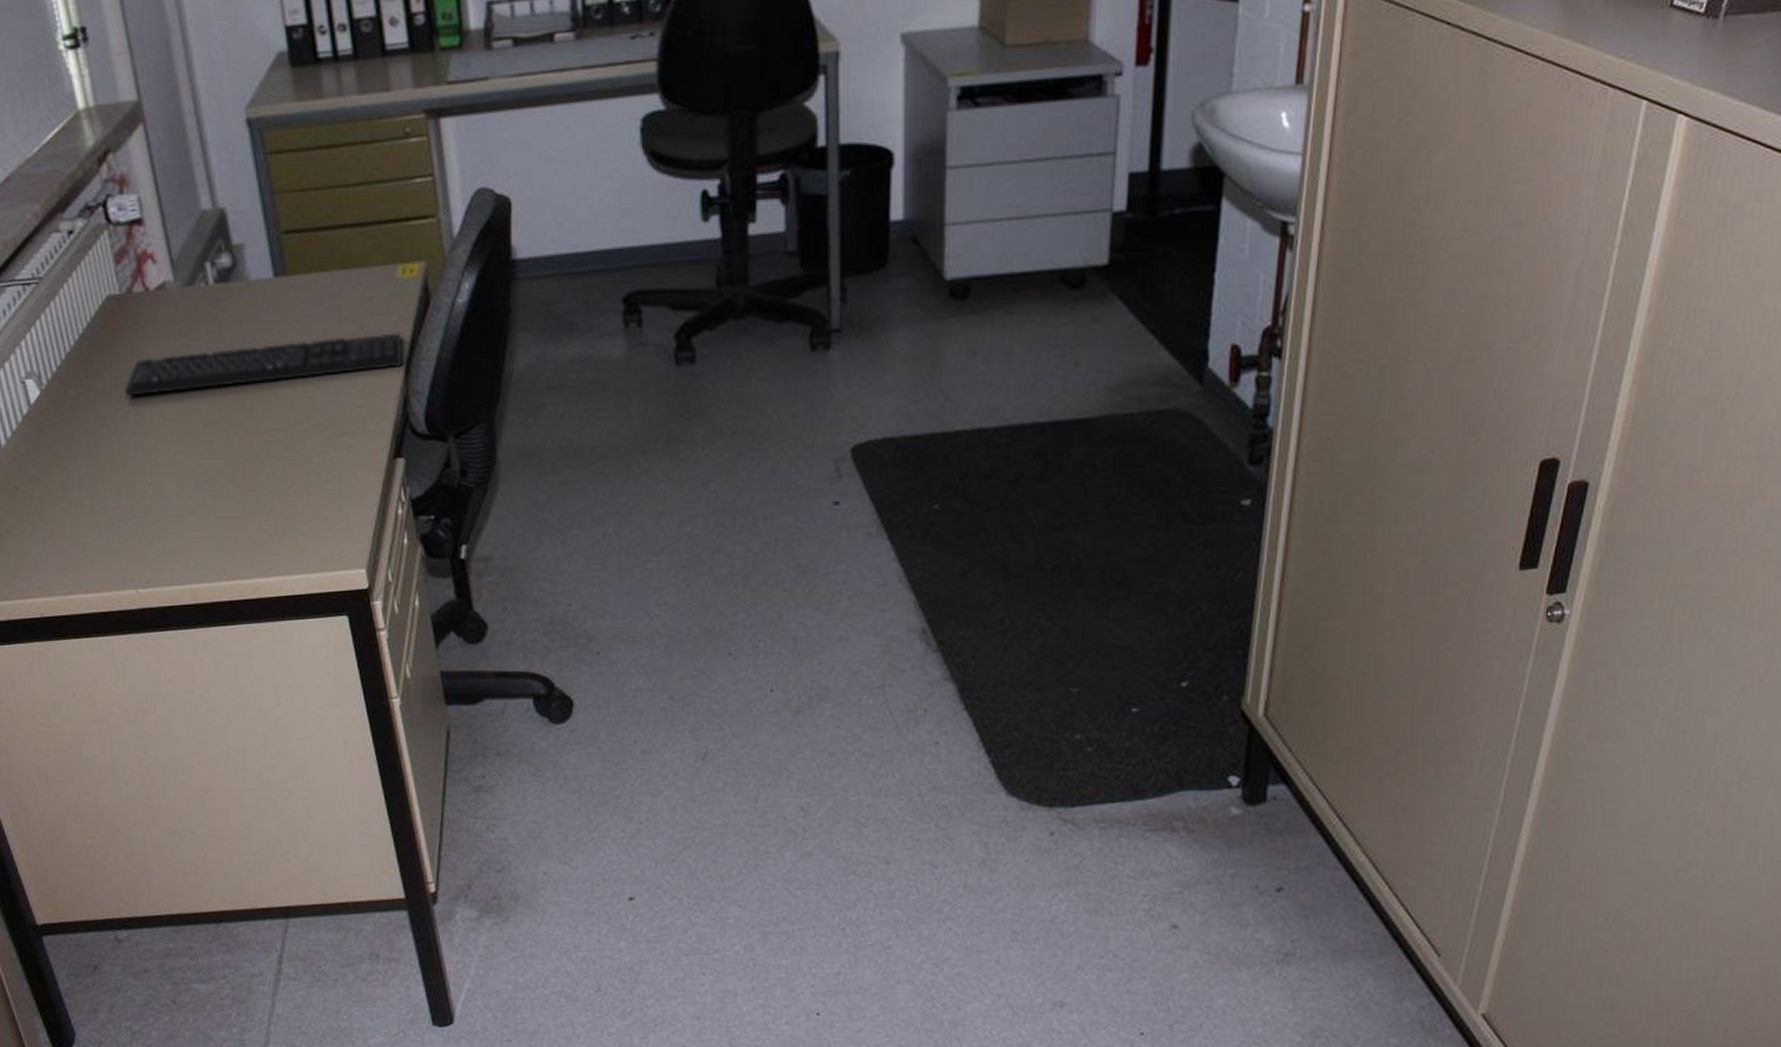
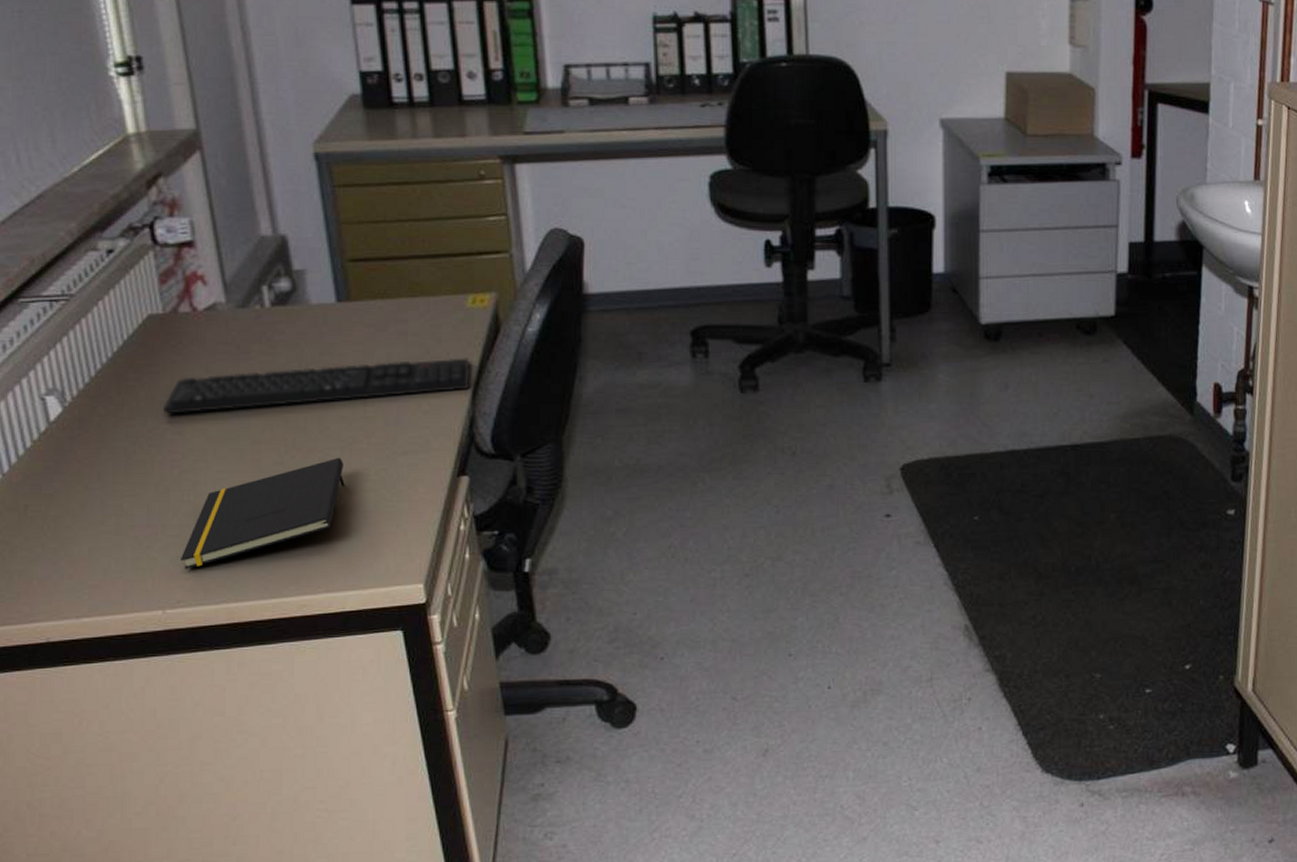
notepad: none [148,438,289,550] -> present [181,457,345,570]

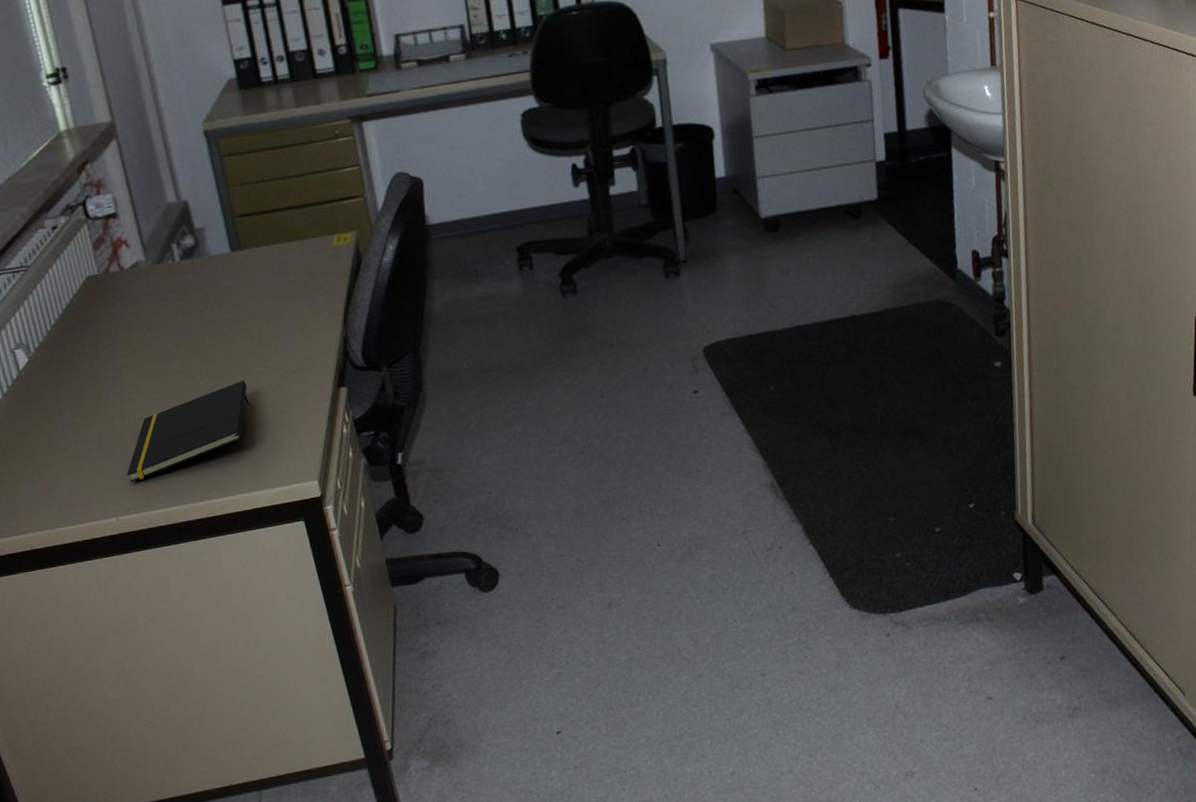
keyboard: present [162,358,470,414] -> none [103,288,342,356]

